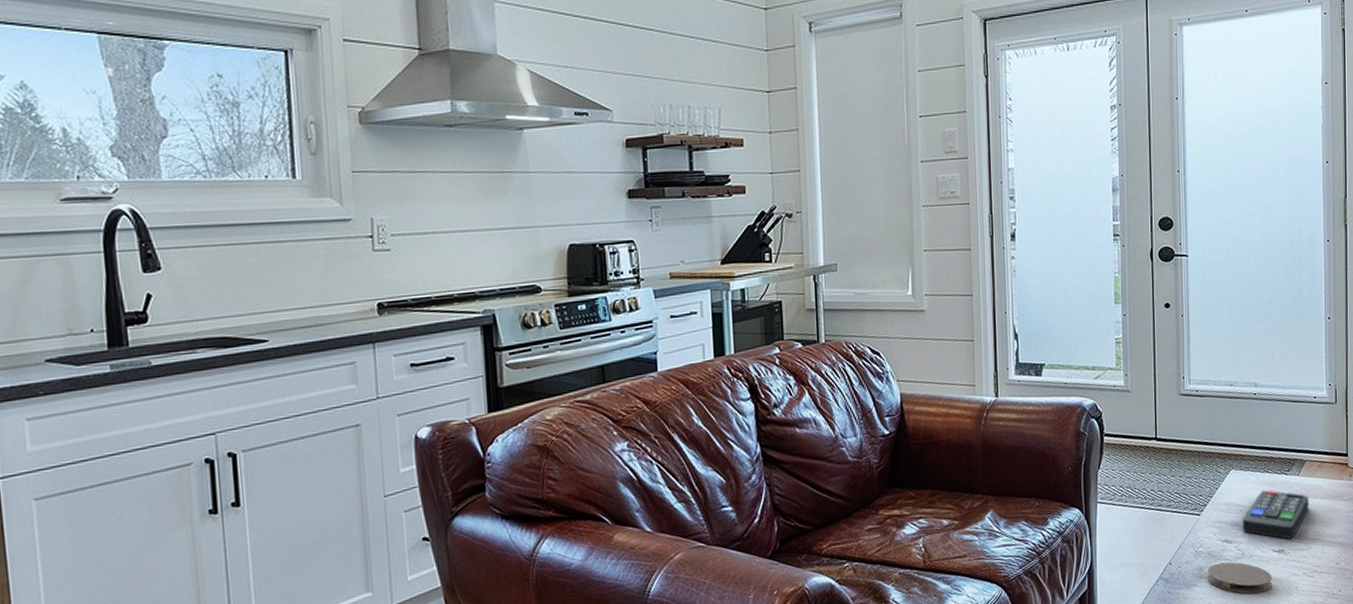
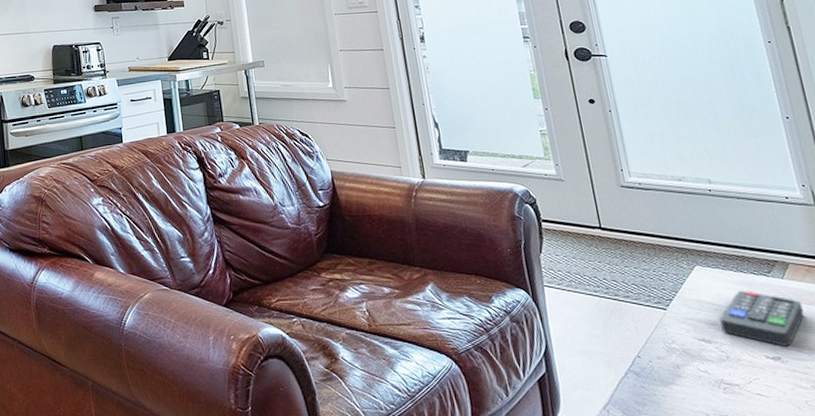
coaster: present [1208,562,1272,594] -> none [686,362,773,402]

